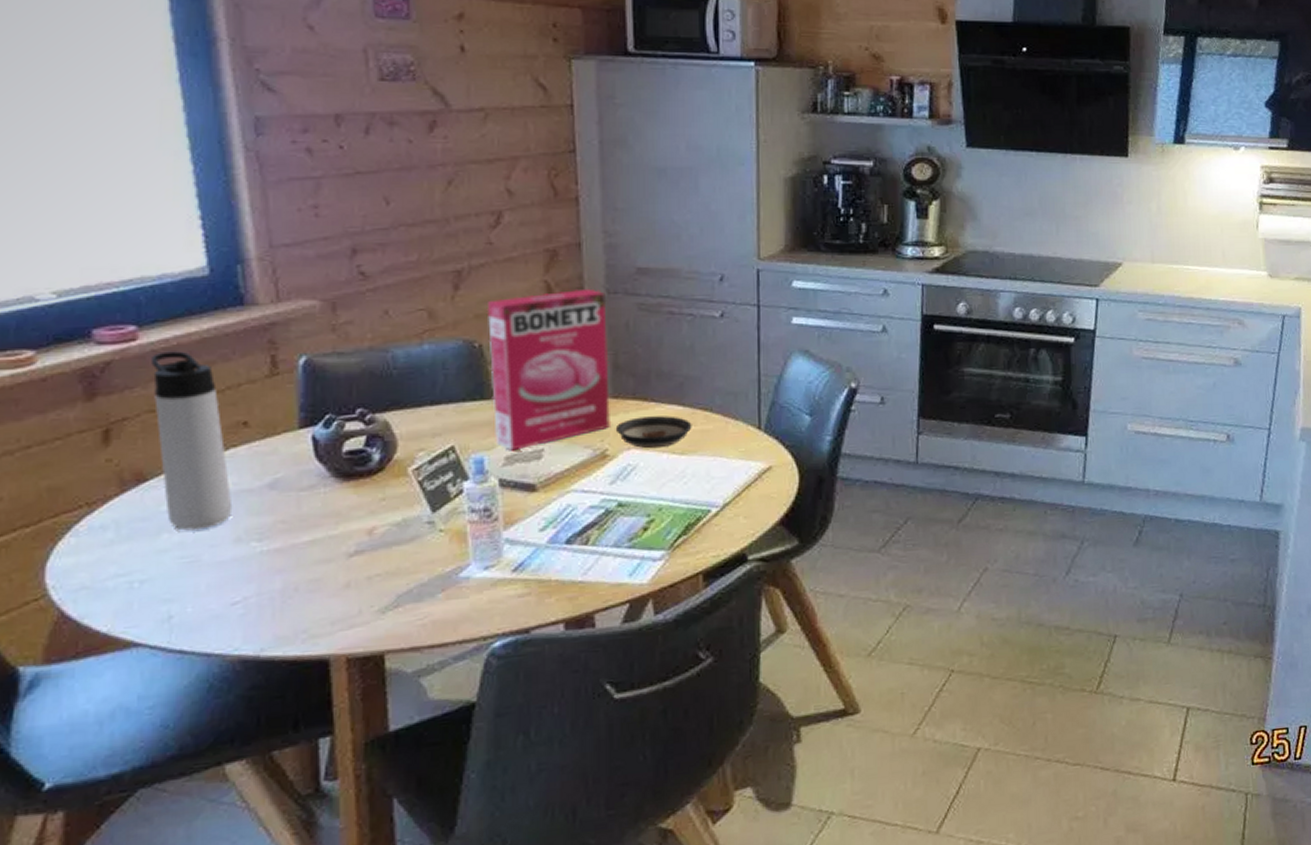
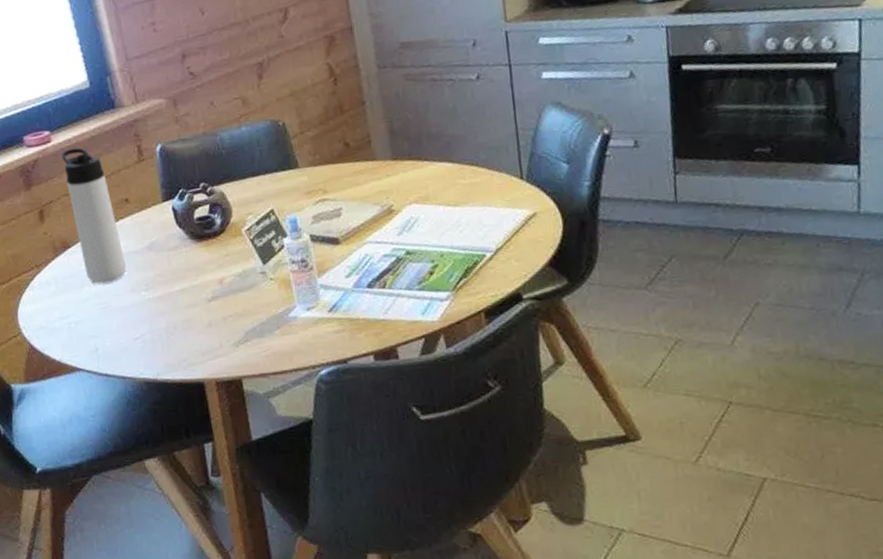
cereal box: present [486,288,610,451] -> none [285,65,393,211]
saucer: present [617,416,692,449] -> none [398,172,462,203]

